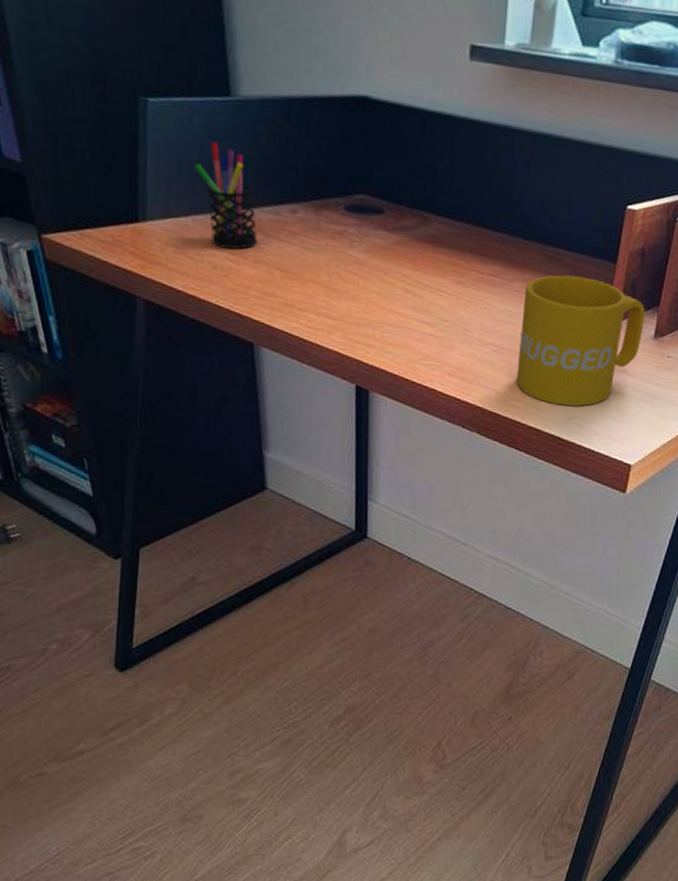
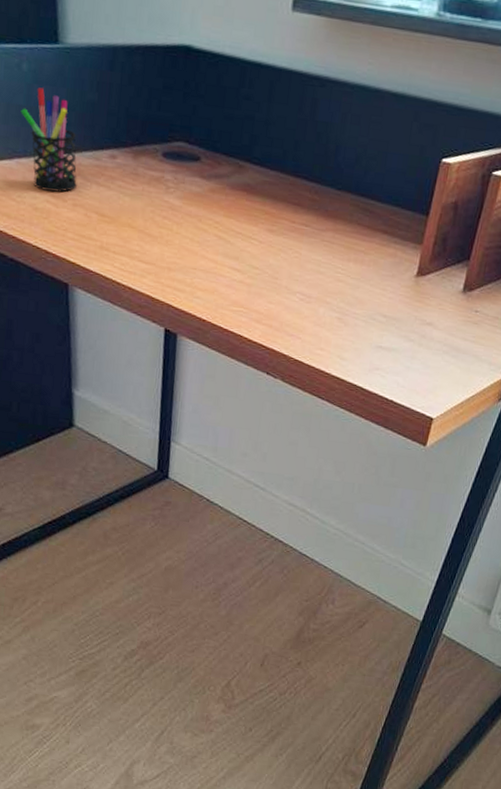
mug: present [516,275,646,407] -> none [322,226,455,358]

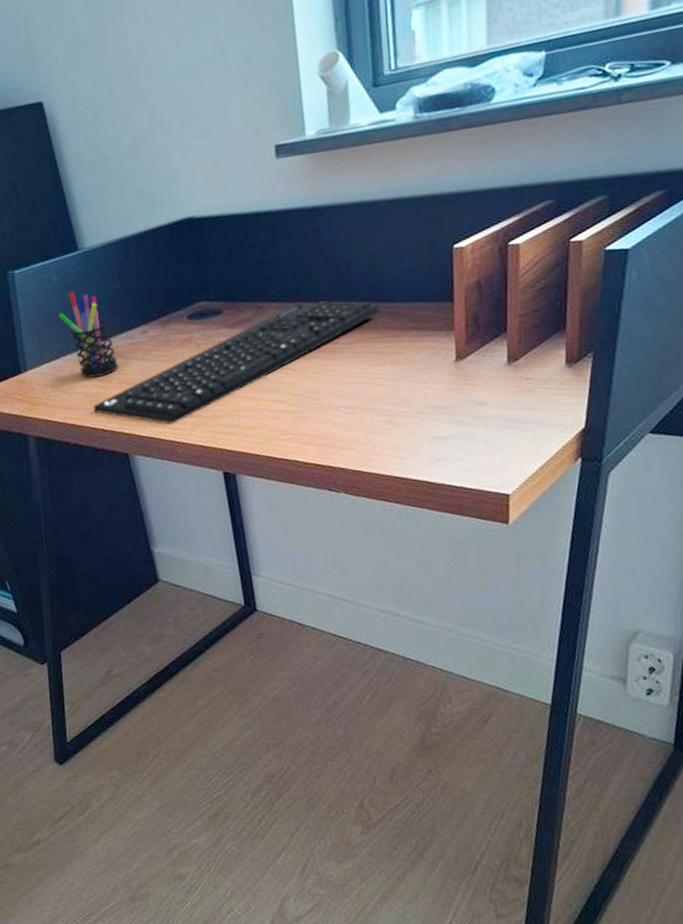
keyboard: none [39,172,358,265] -> present [93,300,380,425]

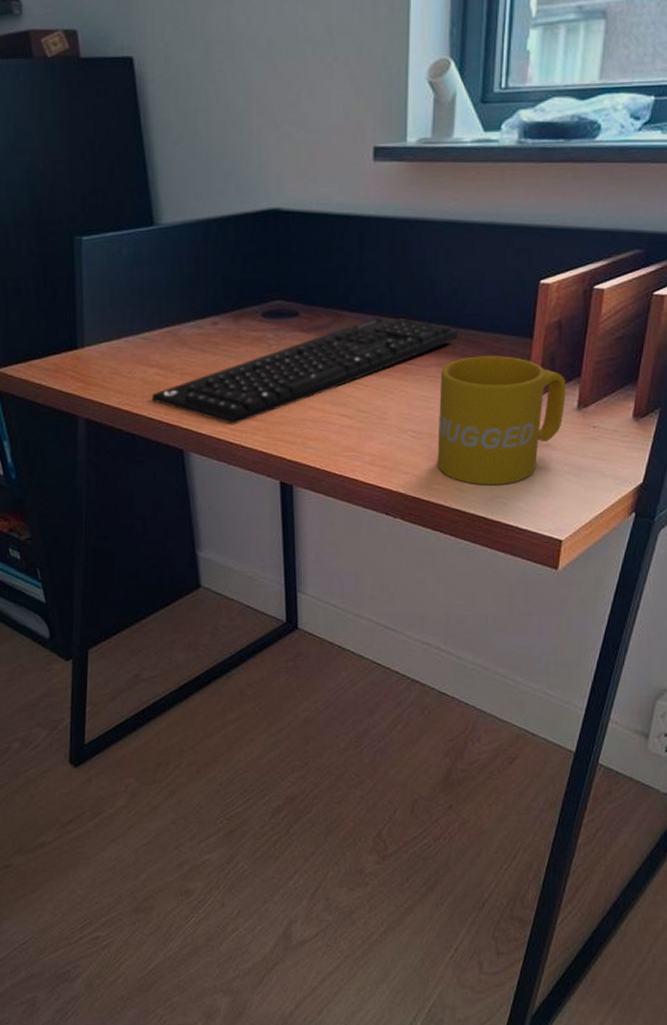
pen holder: present [58,291,118,378] -> none [124,268,183,364]
mug: none [366,322,495,451] -> present [437,356,567,486]

